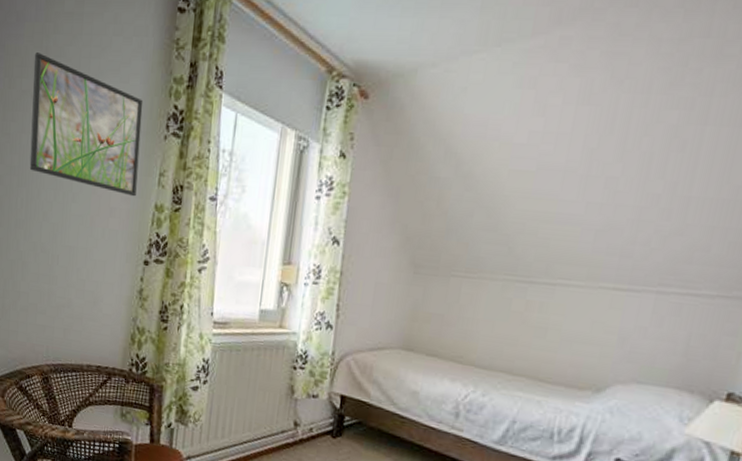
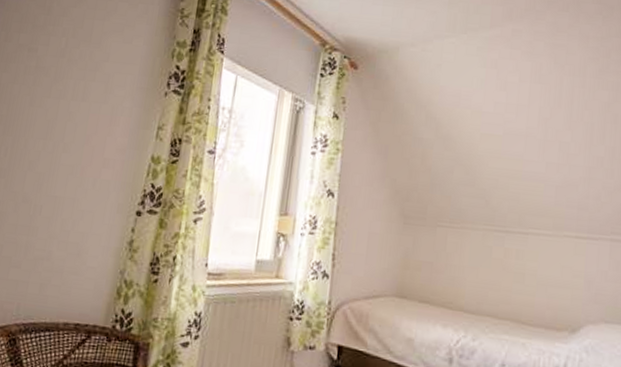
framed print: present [29,51,144,197] -> none [18,10,146,149]

